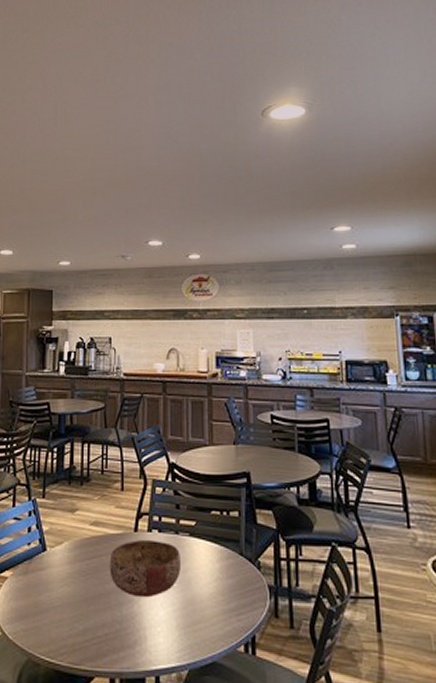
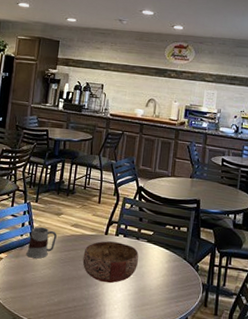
mug: none [37,529,73,573] -> present [26,226,57,259]

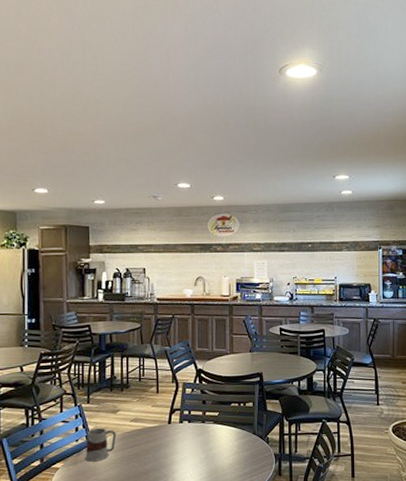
bowl: present [82,241,139,284] -> none [148,429,207,472]

